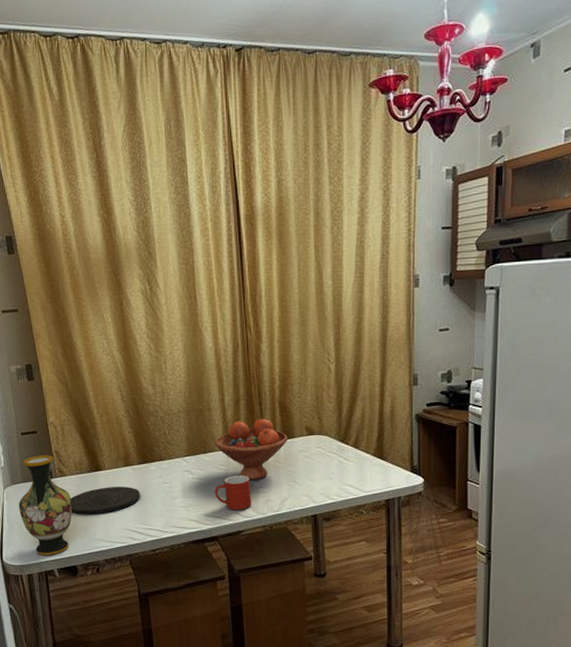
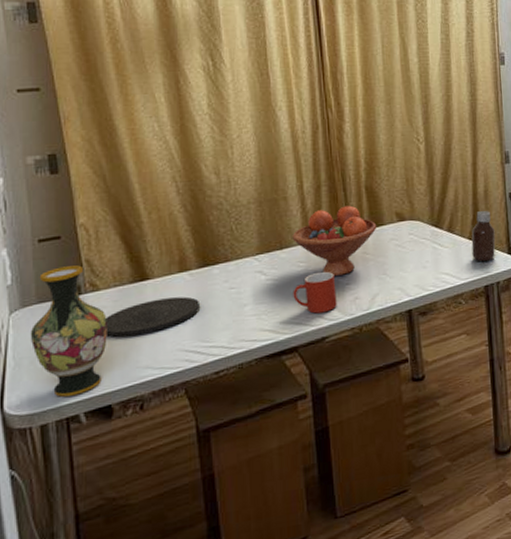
bottle: none [375,430,399,478] -> present [471,211,496,262]

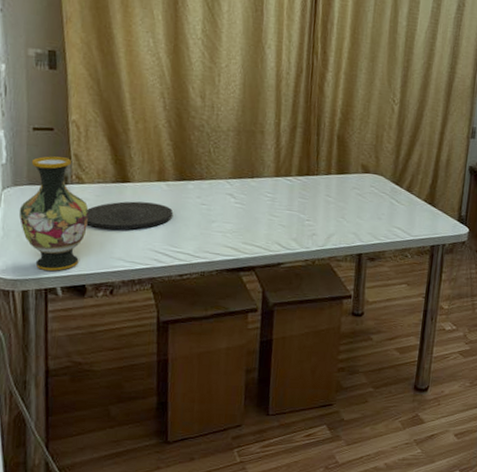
fruit bowl: present [292,205,377,277] -> none [263,149,343,212]
mug: present [293,271,337,314] -> none [257,205,297,242]
bottle: present [471,211,496,262] -> none [425,178,450,225]

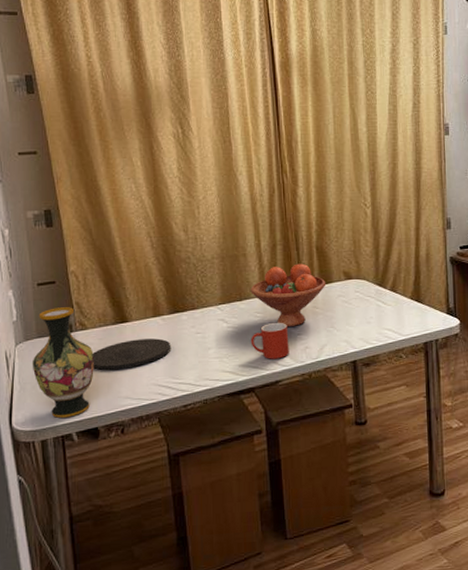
mug: none [257,205,297,242] -> present [250,322,289,359]
fruit bowl: none [263,149,343,212] -> present [250,263,326,328]

